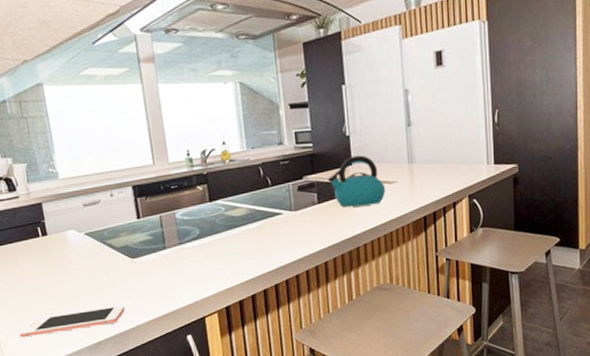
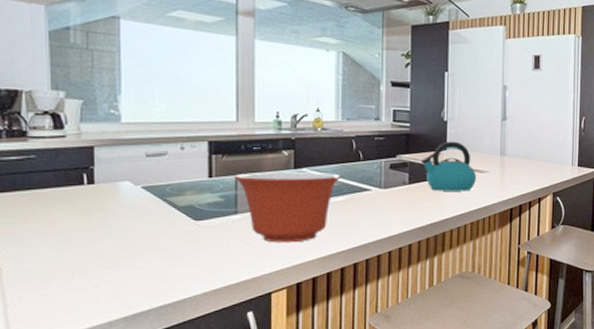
cell phone: present [19,305,125,338] -> none [35,272,178,302]
mixing bowl: none [159,201,253,272] -> present [235,172,340,243]

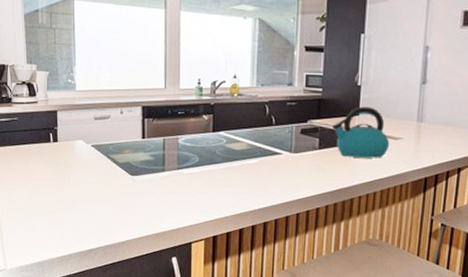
mixing bowl: present [235,172,340,243] -> none [163,134,254,200]

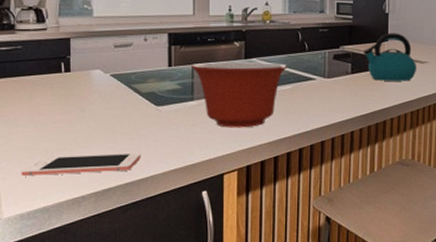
cell phone: none [20,218,118,235] -> present [21,153,141,177]
mixing bowl: none [163,134,254,200] -> present [192,61,287,128]

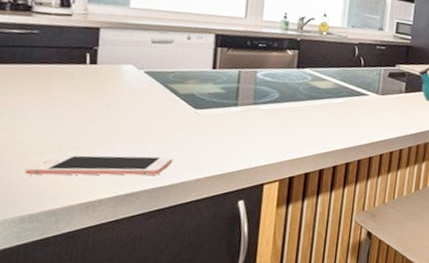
mixing bowl: present [192,61,287,128] -> none [238,68,341,139]

